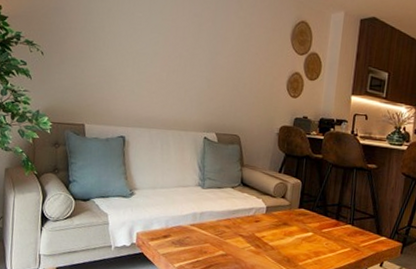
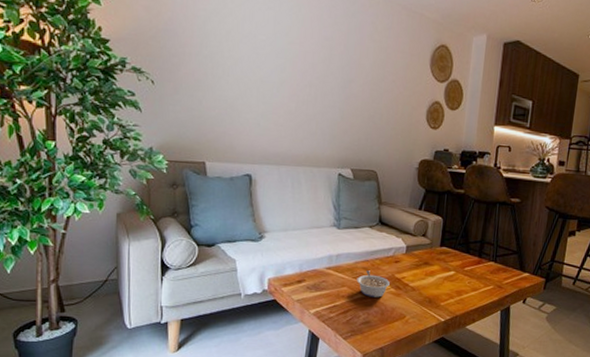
legume: none [218,228,250,255] -> present [356,270,390,298]

